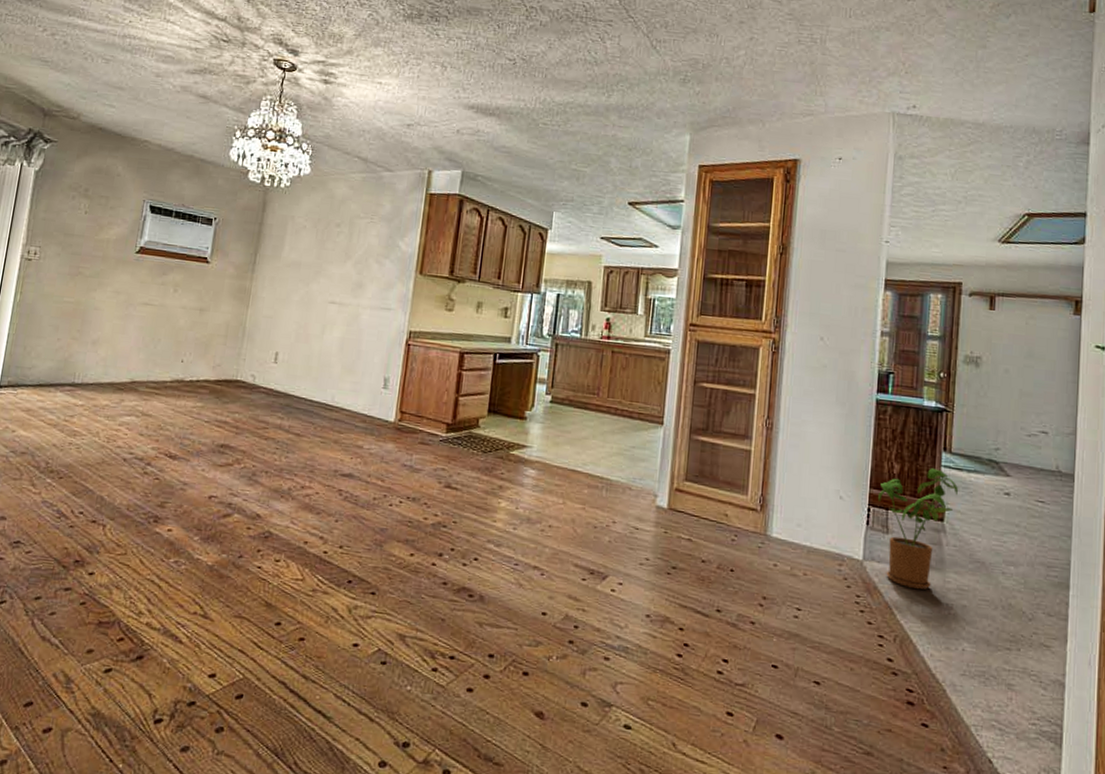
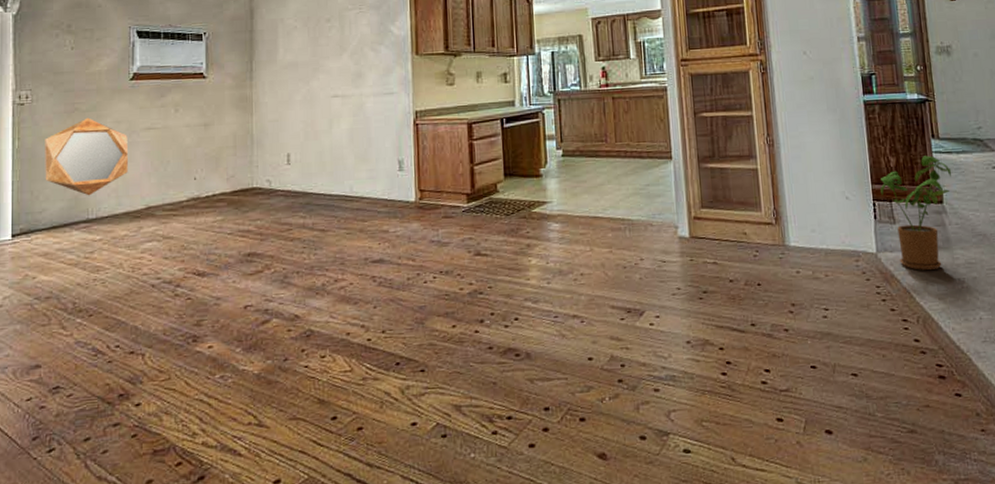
home mirror: none [39,283,125,361] -> present [45,117,128,196]

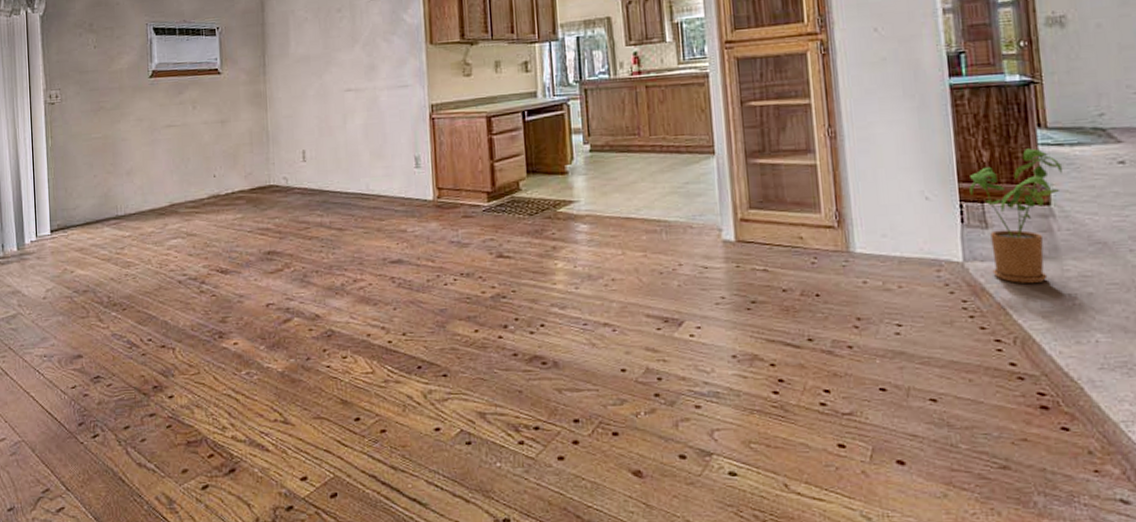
home mirror: present [45,117,128,196] -> none [75,116,152,193]

